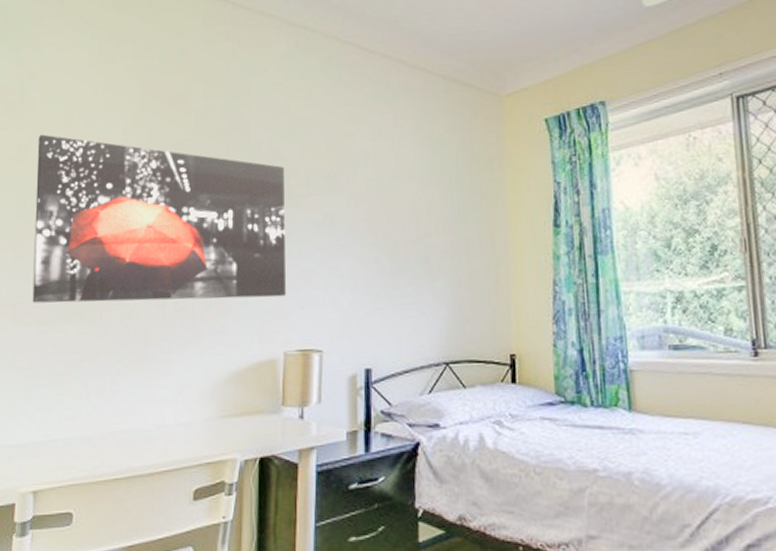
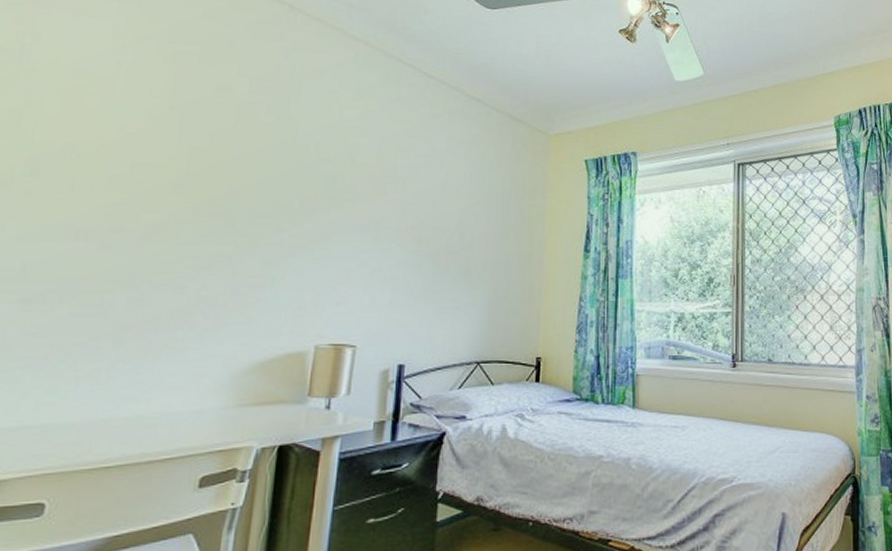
wall art: present [32,134,286,303] -> none [12,101,331,293]

